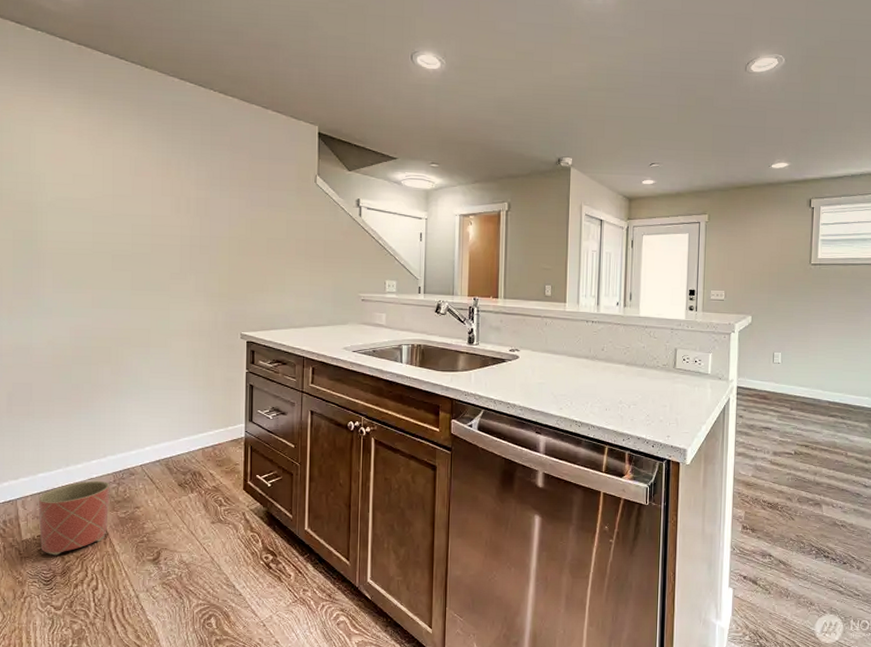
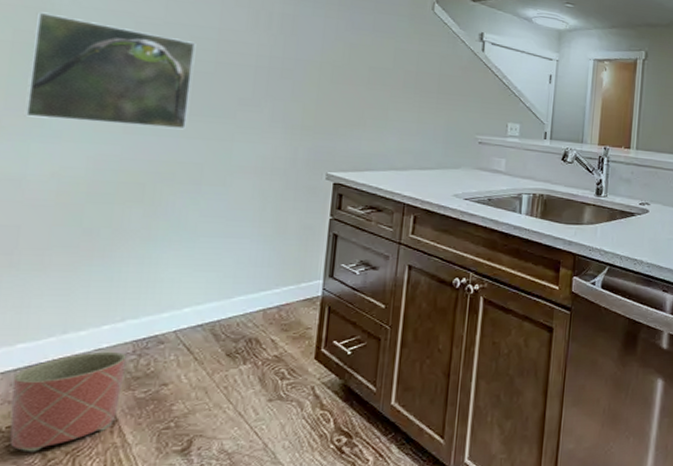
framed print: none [26,214,136,302] -> present [24,11,196,130]

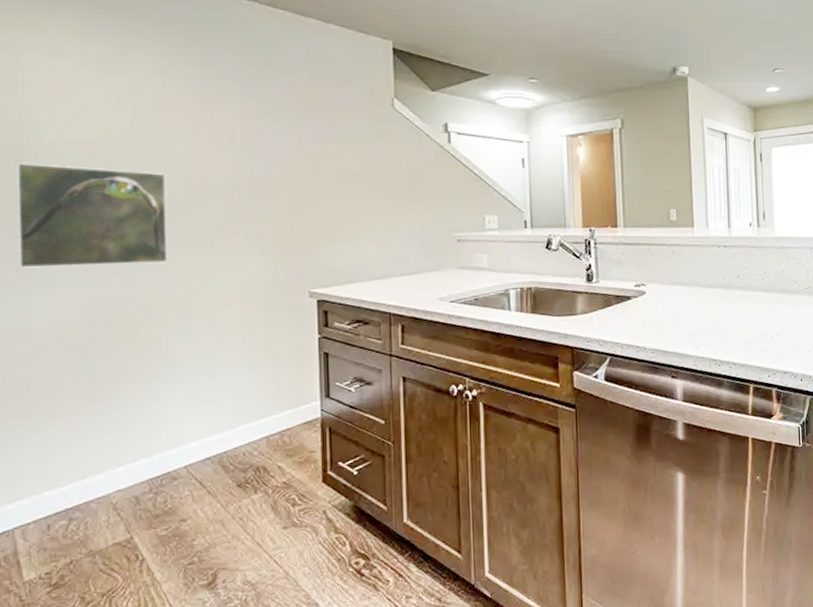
planter: present [9,351,127,452] -> none [44,491,145,597]

